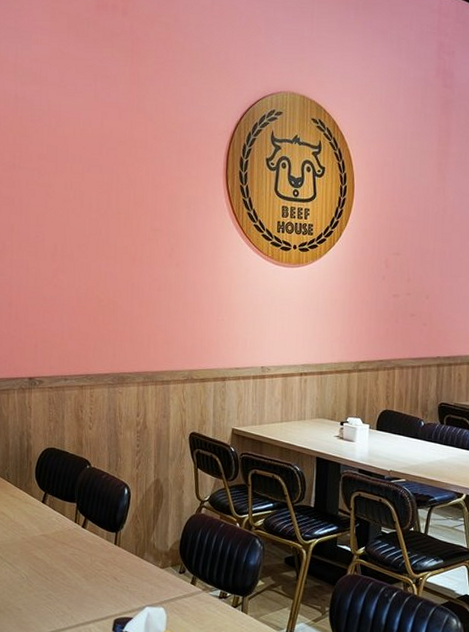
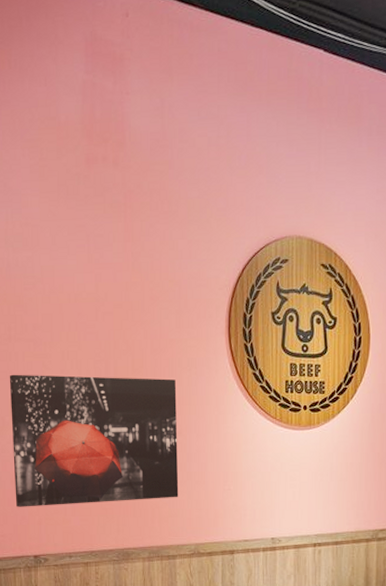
wall art: none [11,200,176,330] -> present [9,374,179,507]

